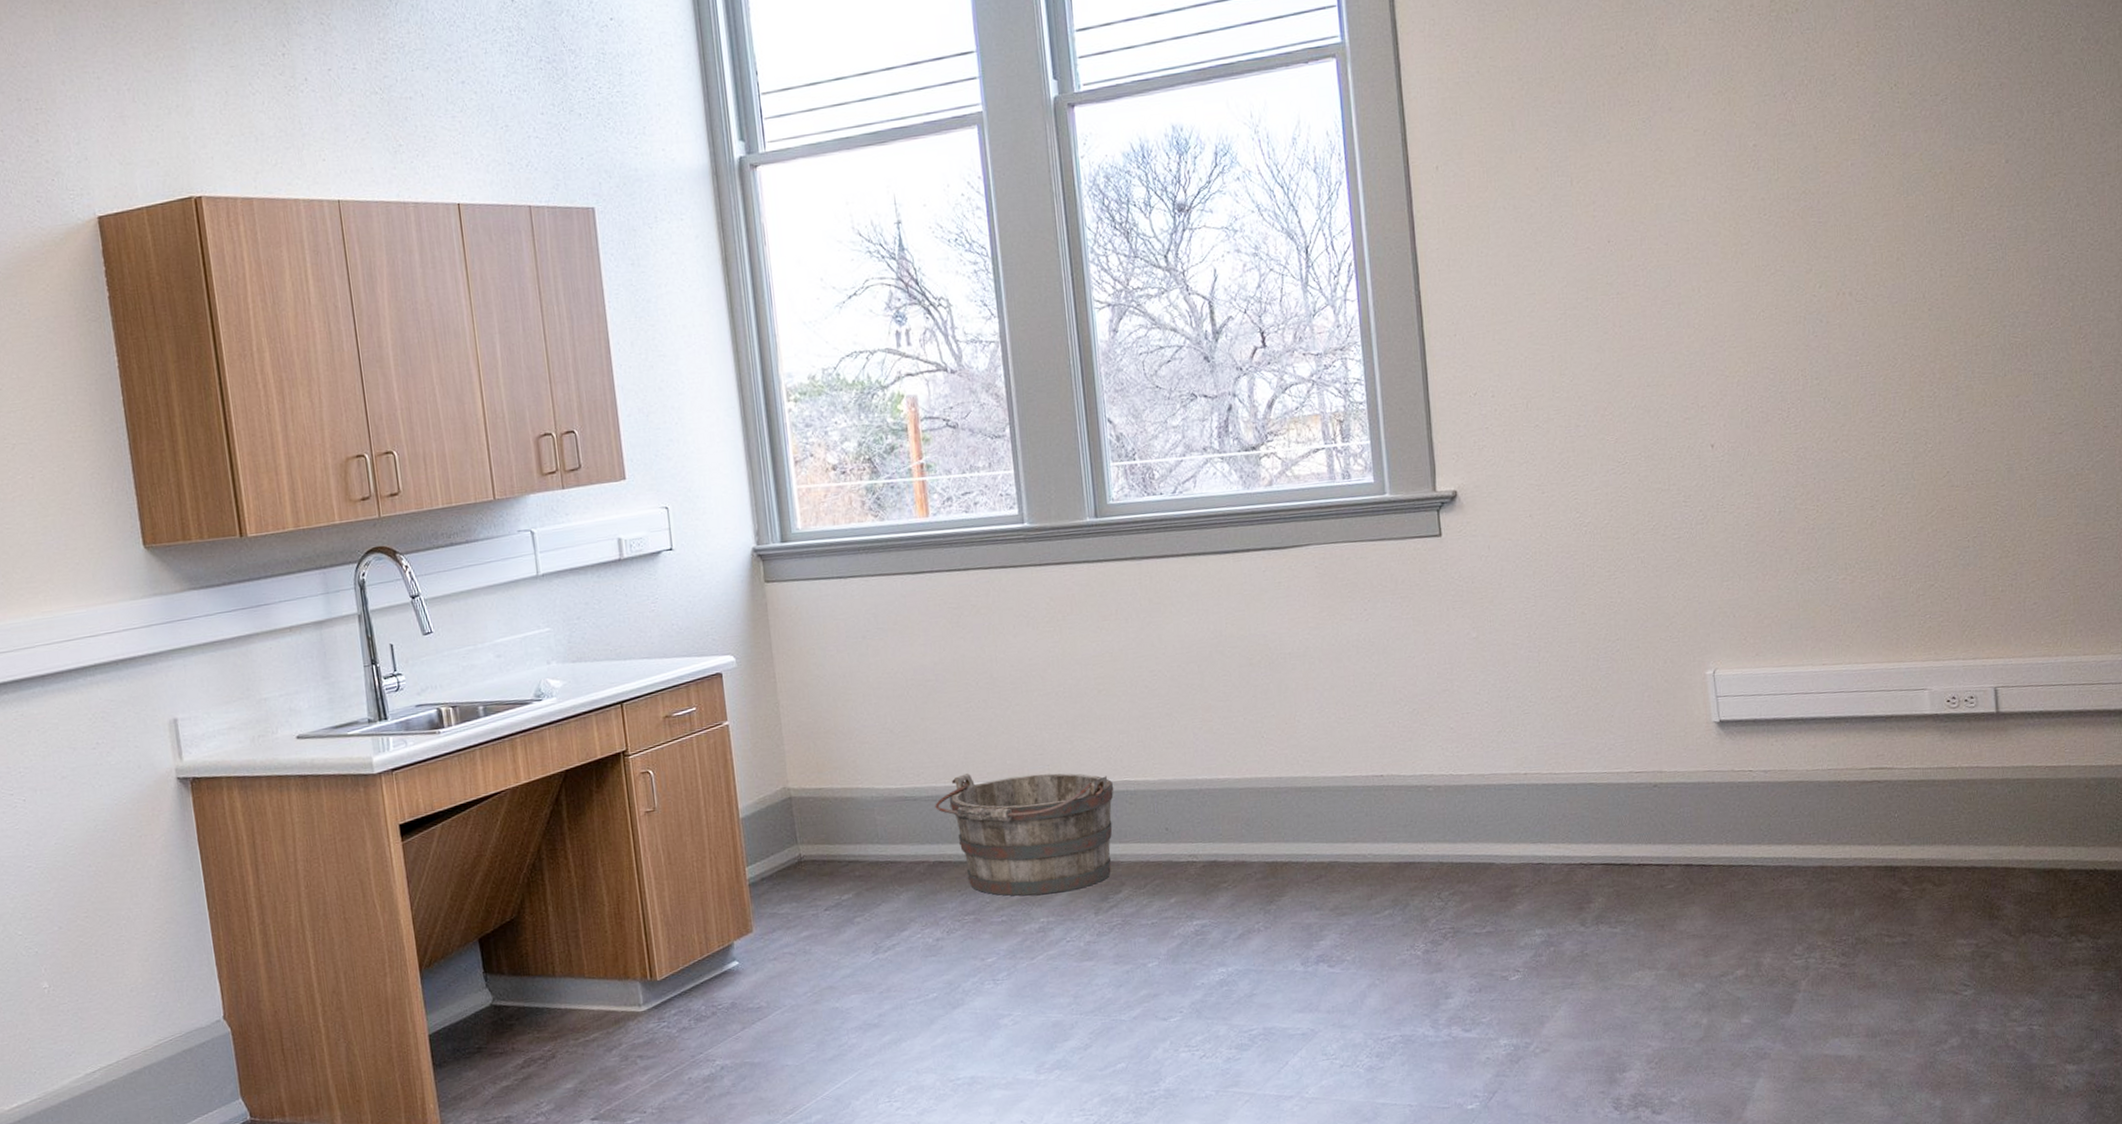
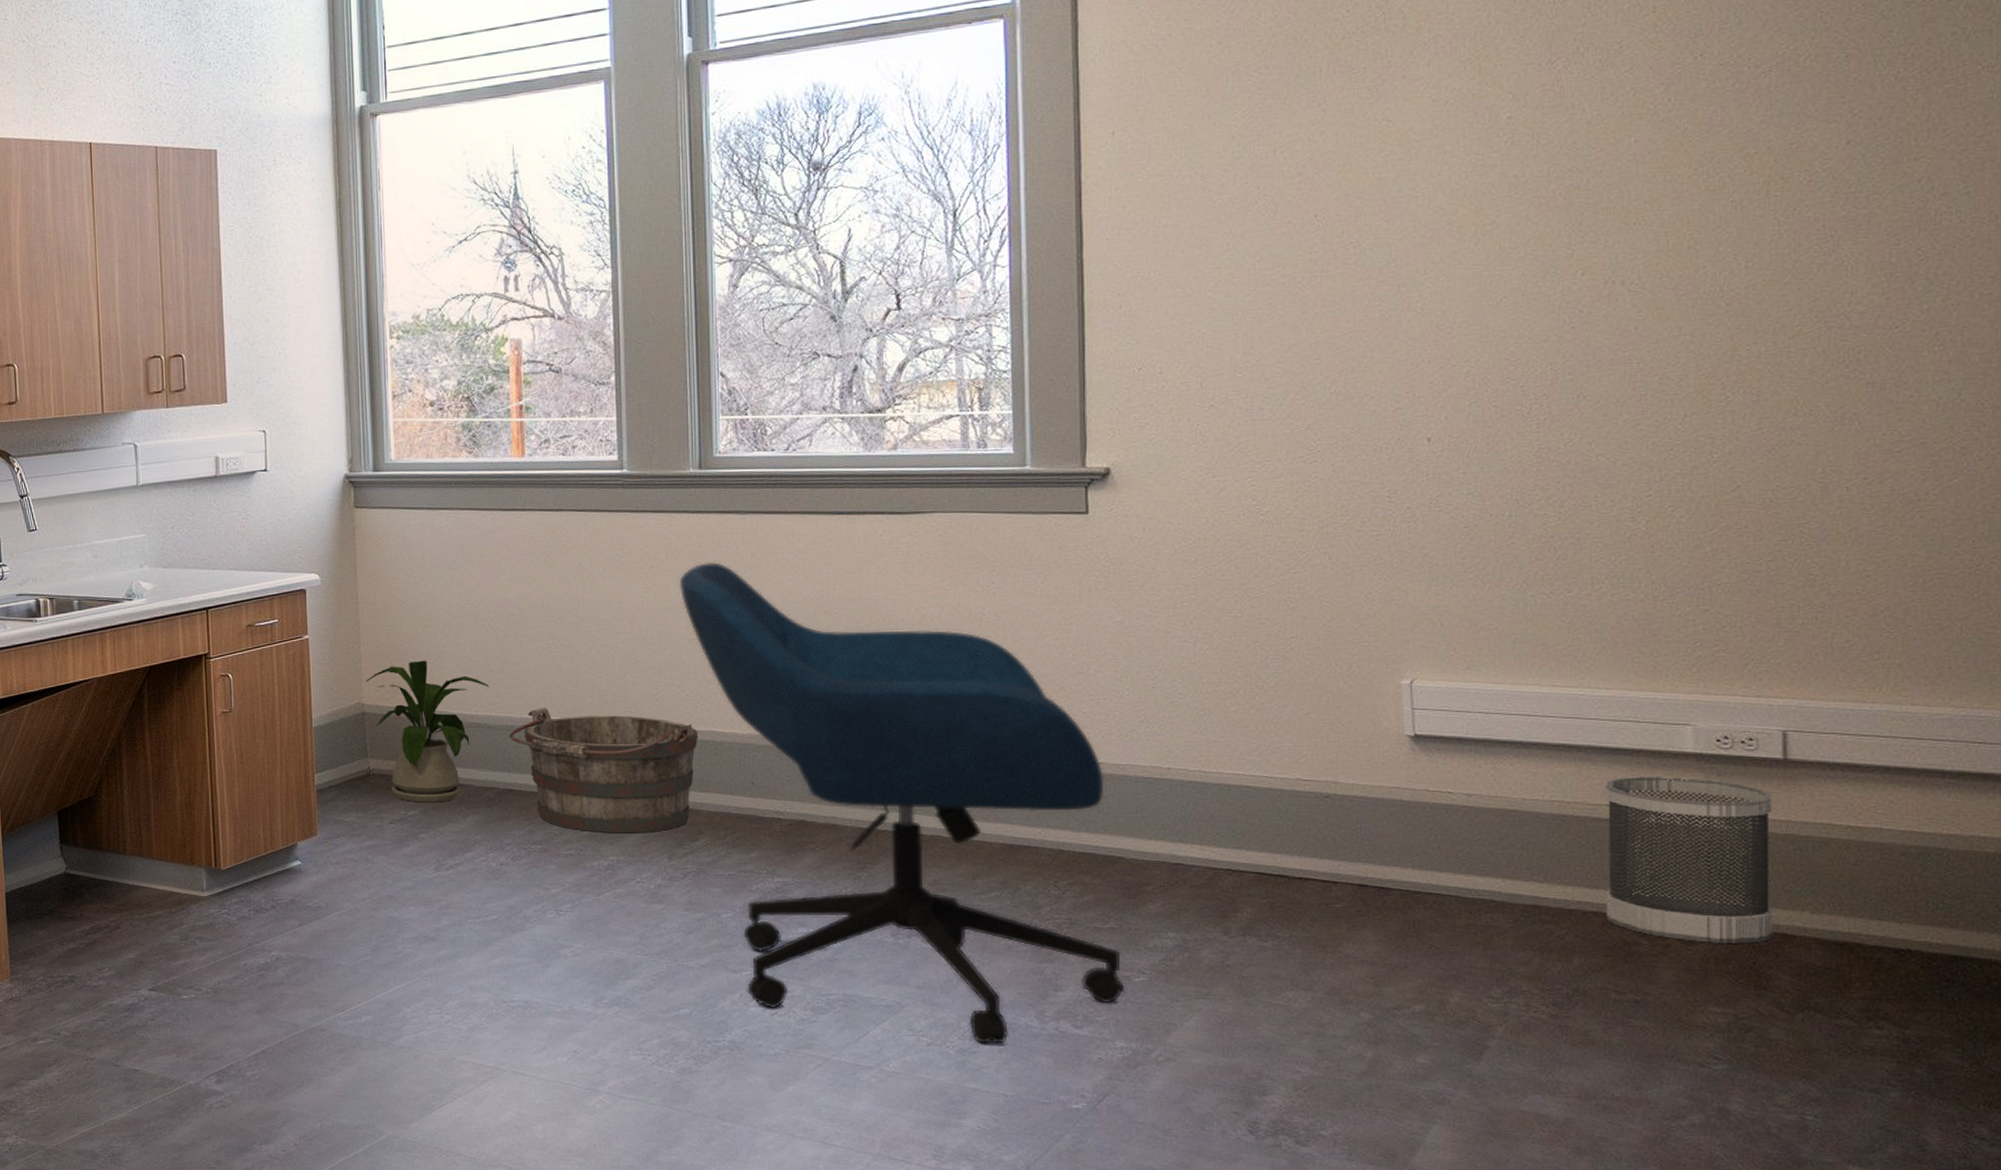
house plant: none [790,736,913,886] -> present [366,660,490,803]
office chair: none [1084,610,1504,1059] -> present [679,562,1126,1044]
wastebasket: none [1868,736,1999,883] -> present [1605,776,1773,943]

